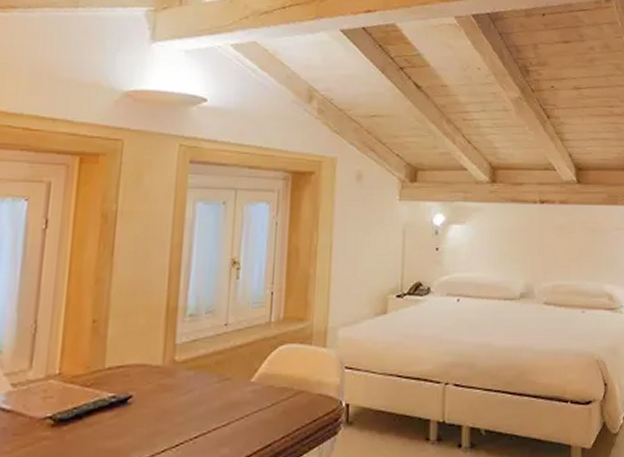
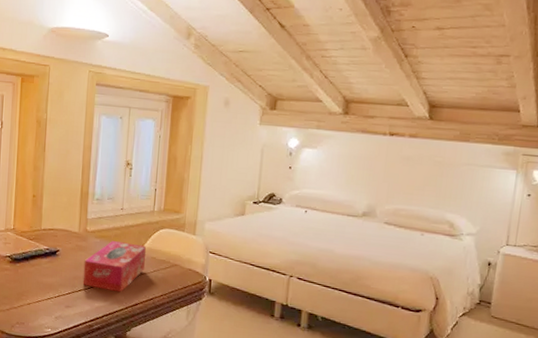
tissue box: none [167,370,260,444] -> present [82,241,146,293]

